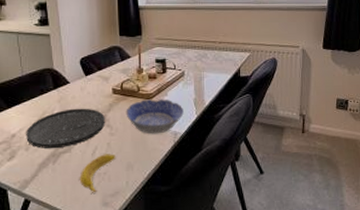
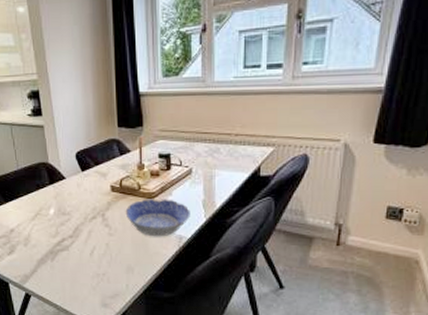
plate: present [26,108,105,148] -> none [24,205,103,245]
banana: present [79,154,116,195] -> none [78,255,116,295]

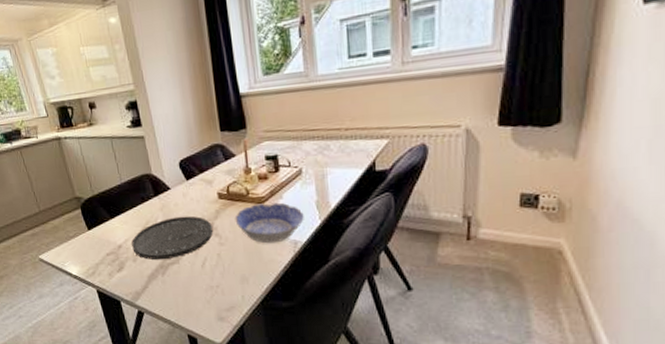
plate: none [24,205,103,245] -> present [131,216,213,260]

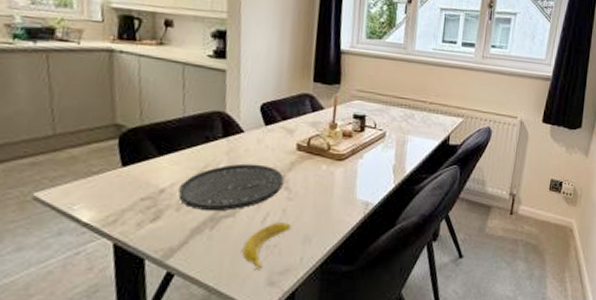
banana: none [191,265,229,308] -> present [241,222,292,271]
bowl: present [235,202,304,244] -> none [310,160,380,203]

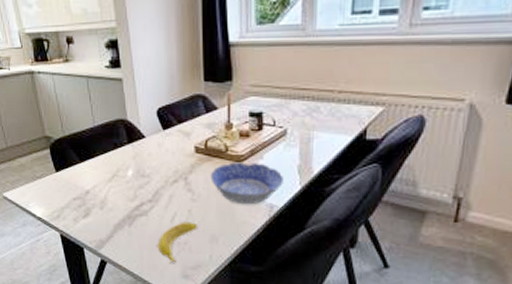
plate: present [178,163,283,211] -> none [100,167,185,210]
bowl: none [310,160,380,203] -> present [210,162,284,205]

